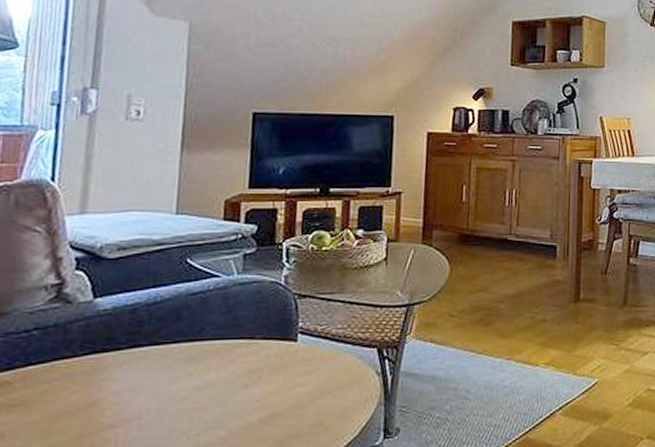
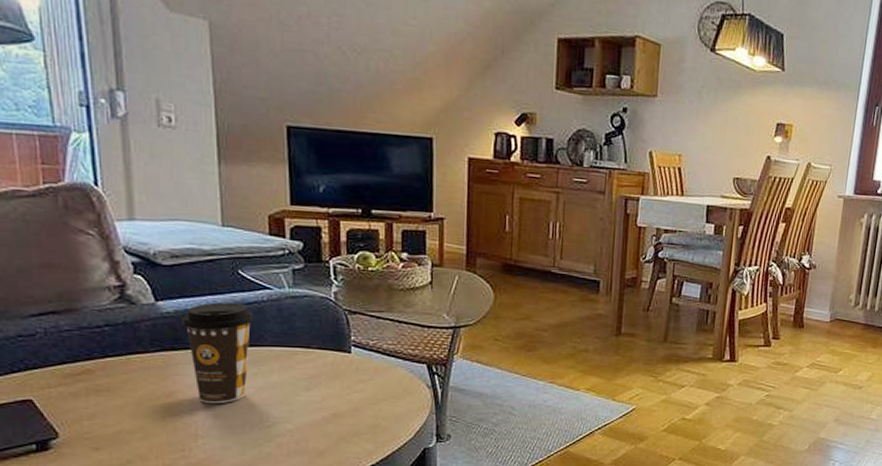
coffee cup: none [118,294,197,412] -> present [182,302,254,404]

